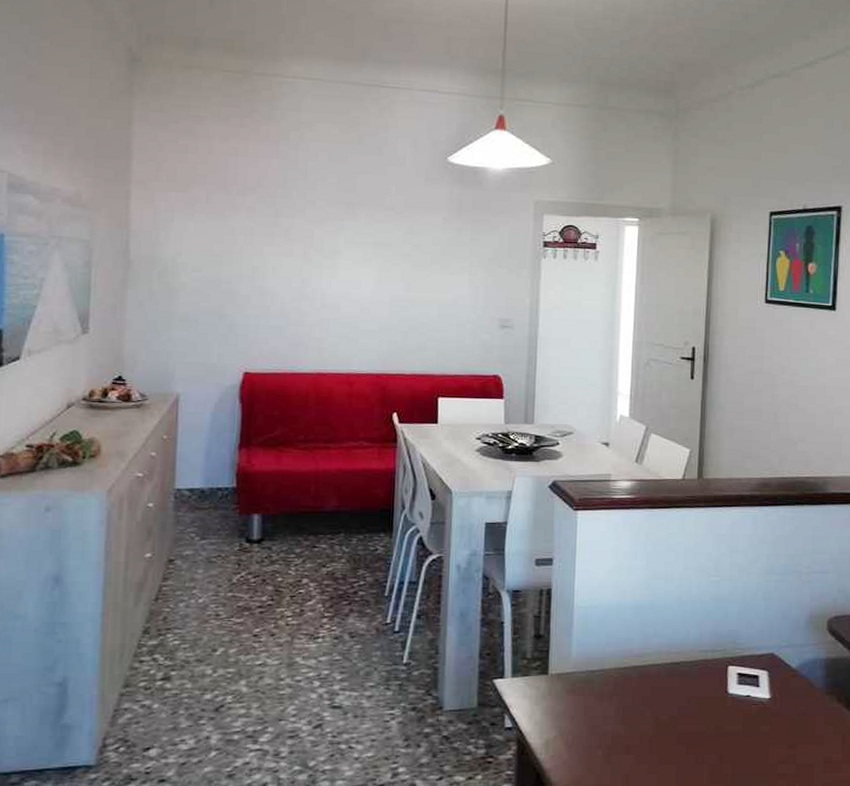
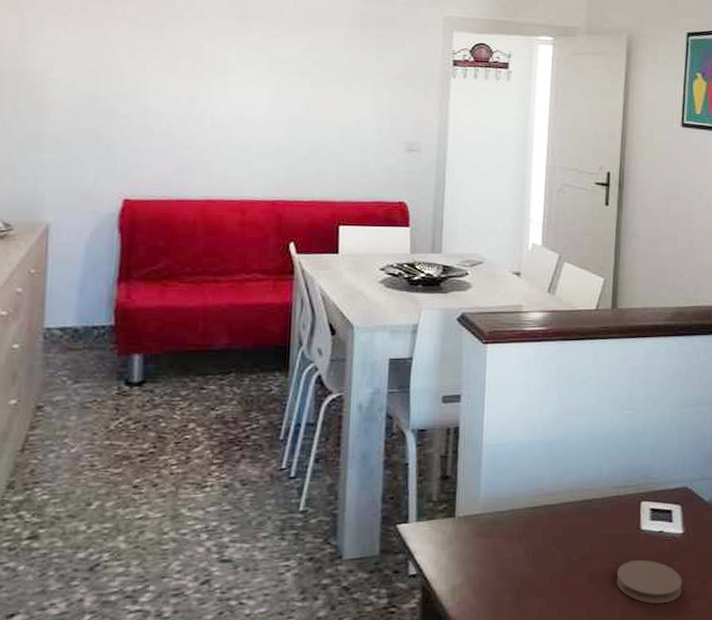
coaster: none [704,723,770,766] -> present [616,560,683,604]

